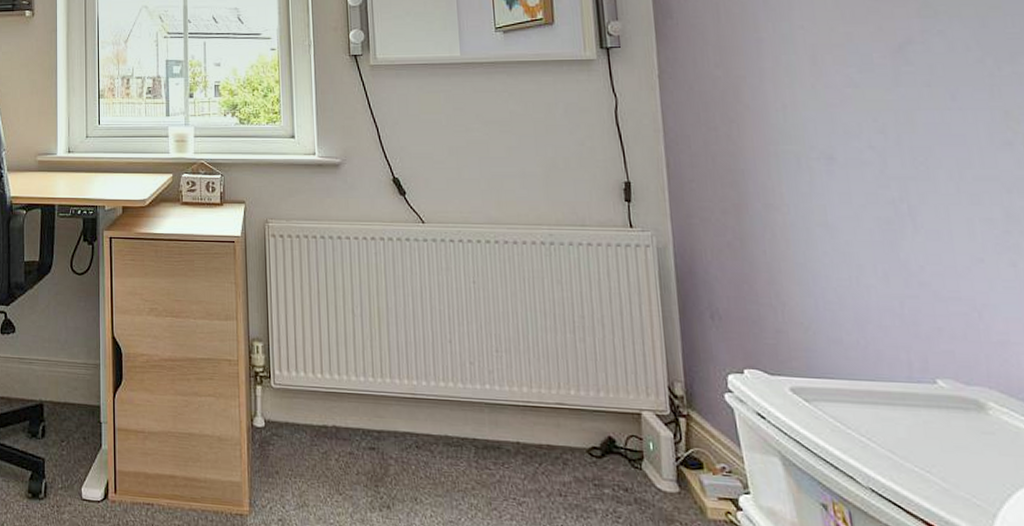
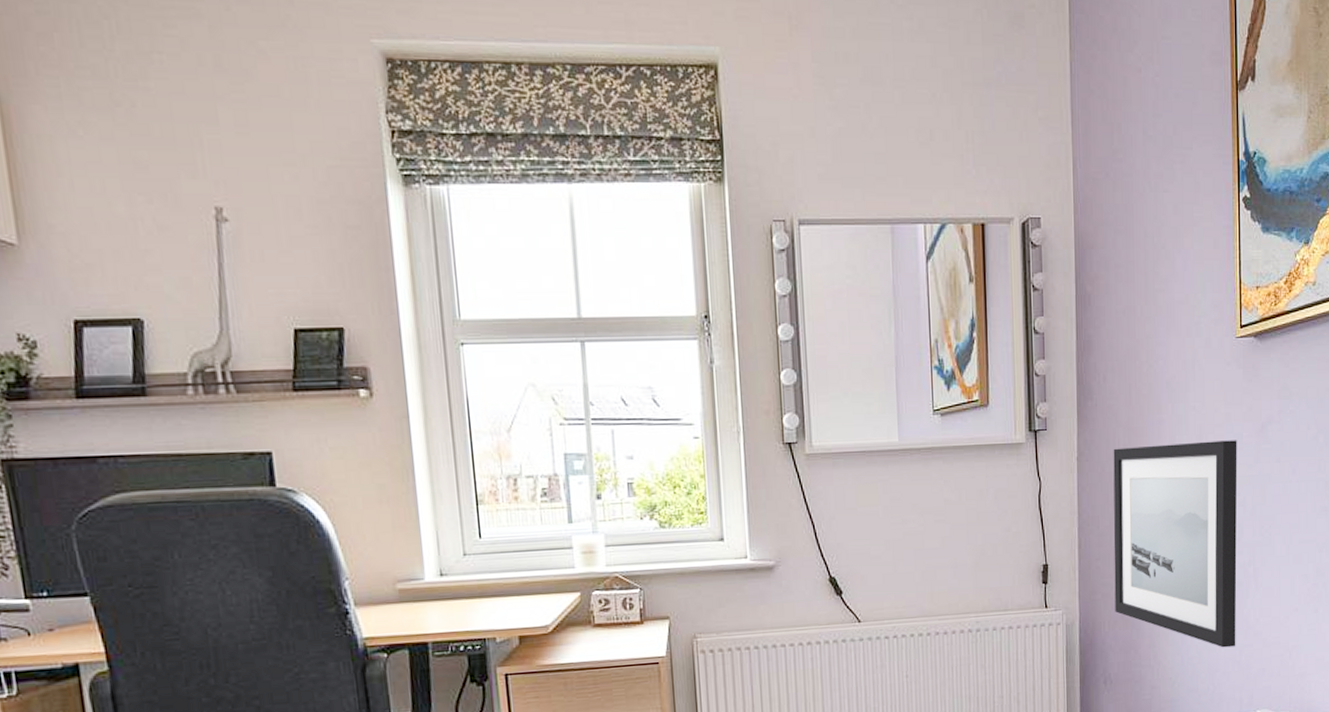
wall art: none [702,61,894,296] -> present [1113,440,1238,648]

